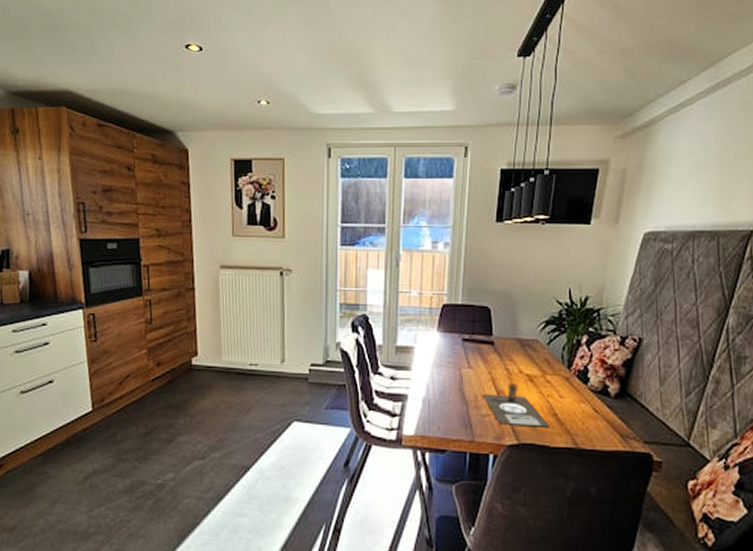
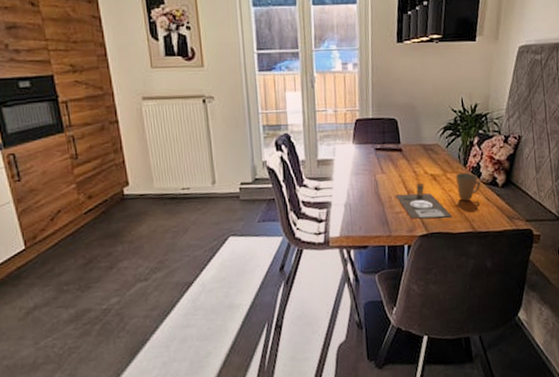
mug: none [558,376,587,409] -> present [456,172,480,201]

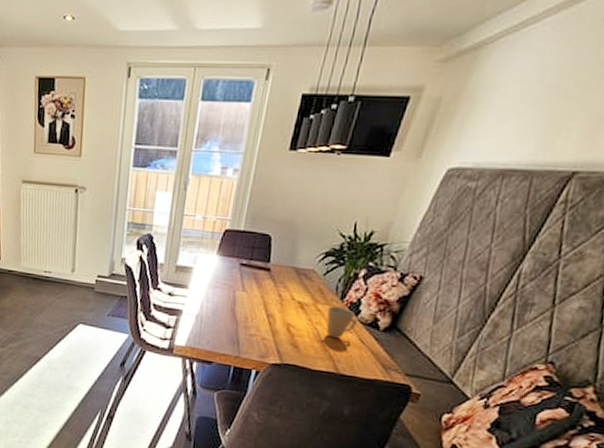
place setting: present [395,182,452,219] -> none [252,308,314,352]

